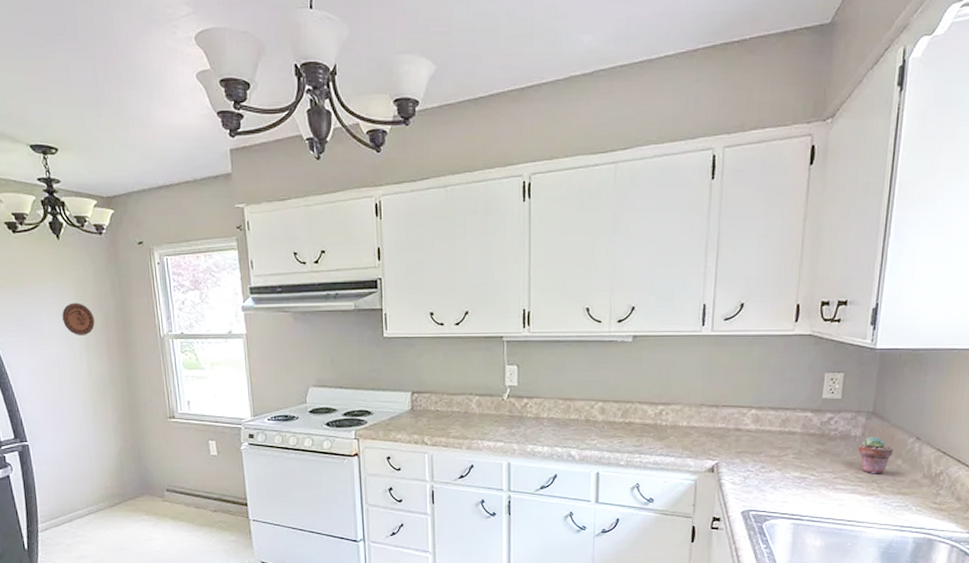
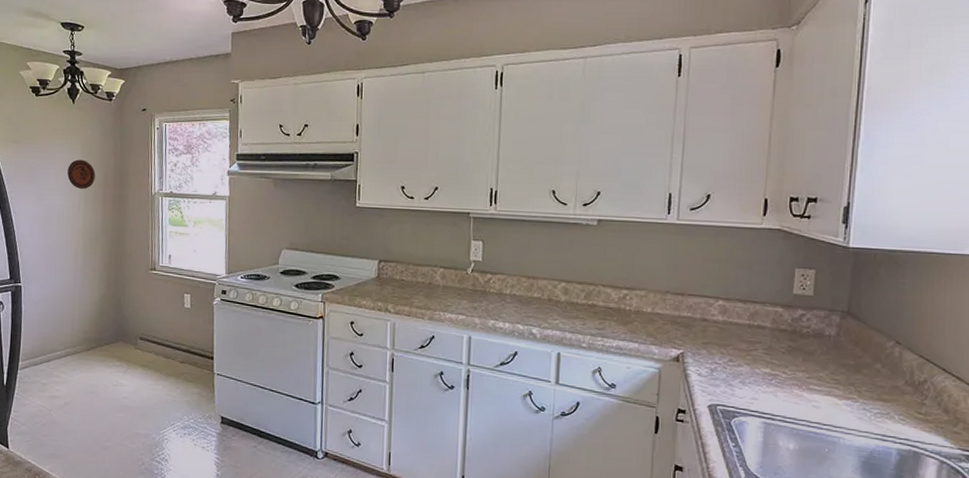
potted succulent: present [857,436,893,474] -> none [832,336,871,378]

